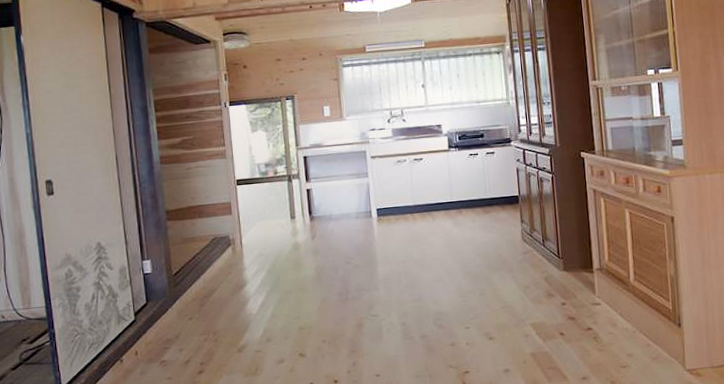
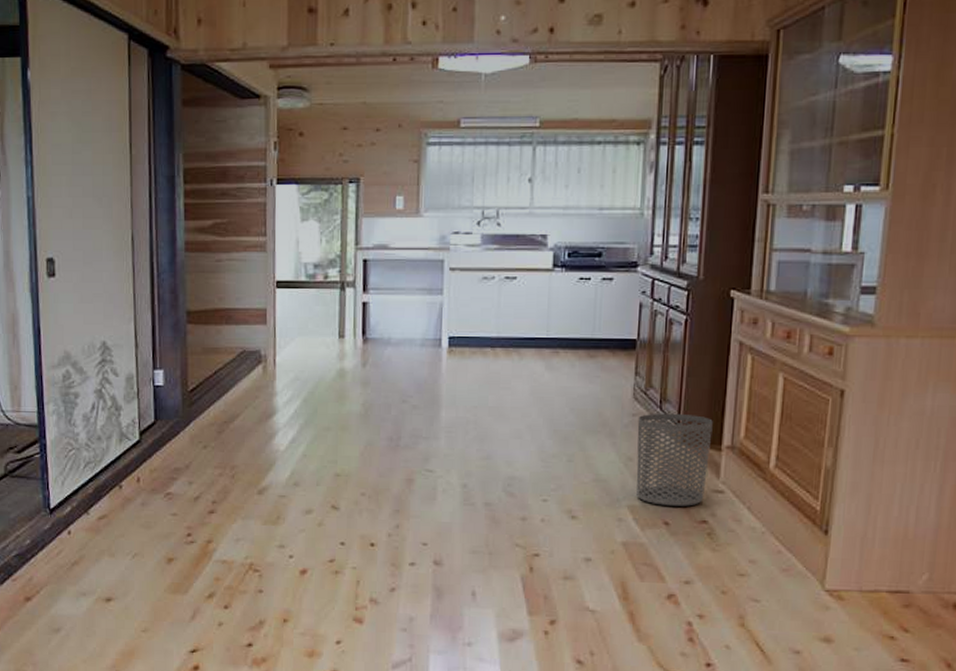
waste bin: none [528,248,586,321] -> present [636,413,713,506]

